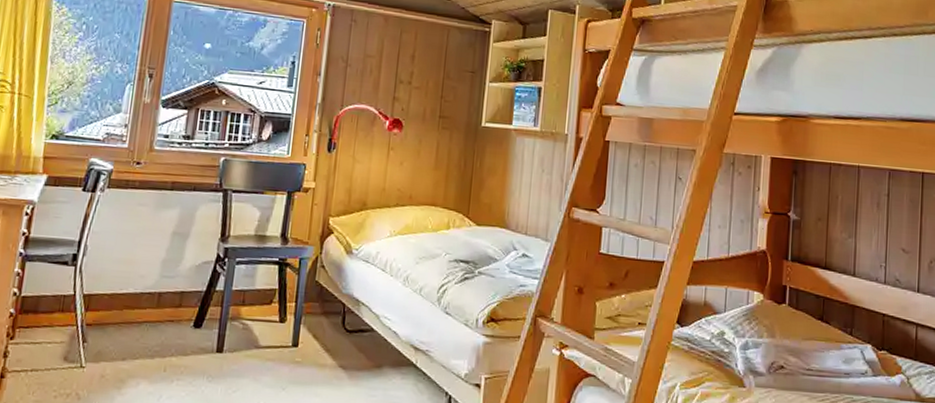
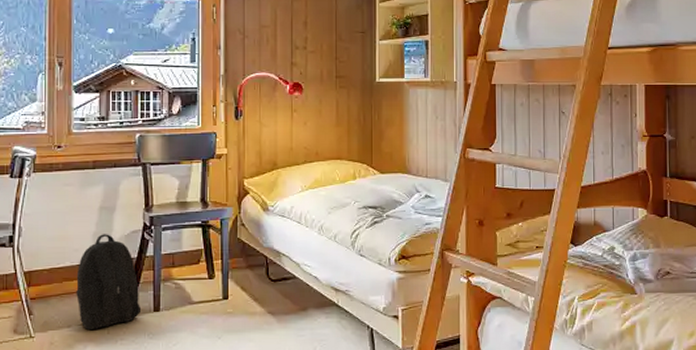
backpack: none [135,261,204,366] -> present [76,234,142,330]

